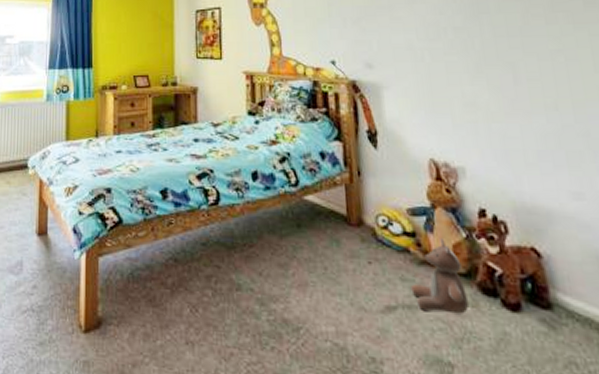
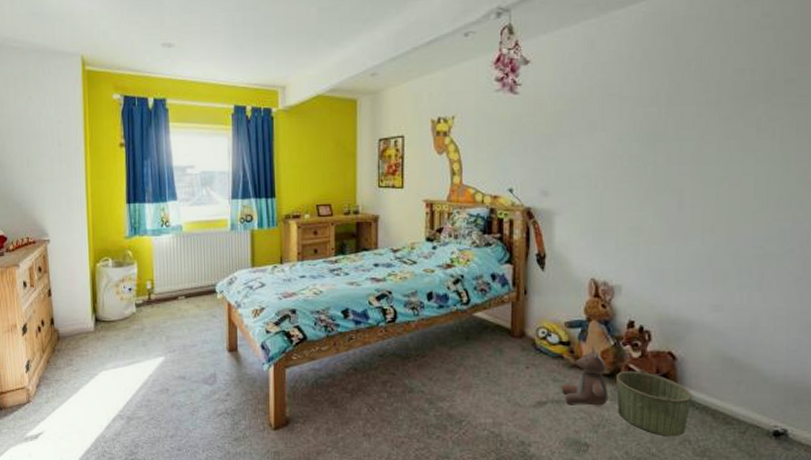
basket: none [475,268,570,358] -> present [616,369,693,437]

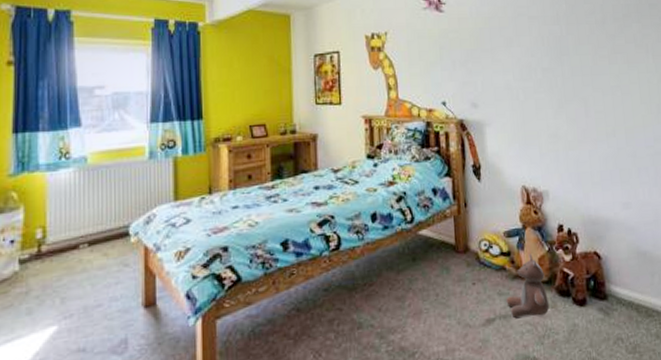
basket: present [616,369,693,437] -> none [554,272,619,338]

